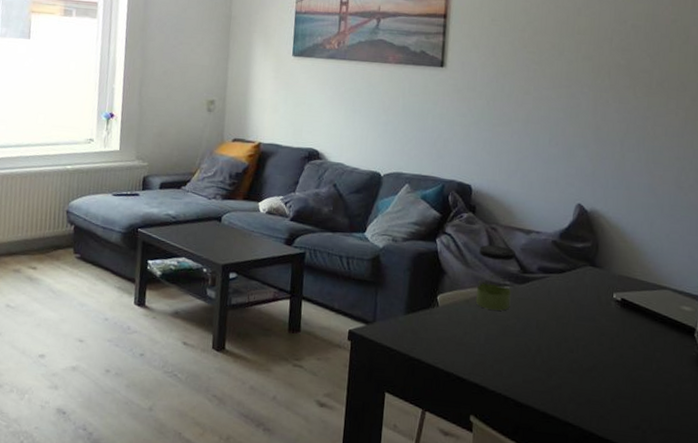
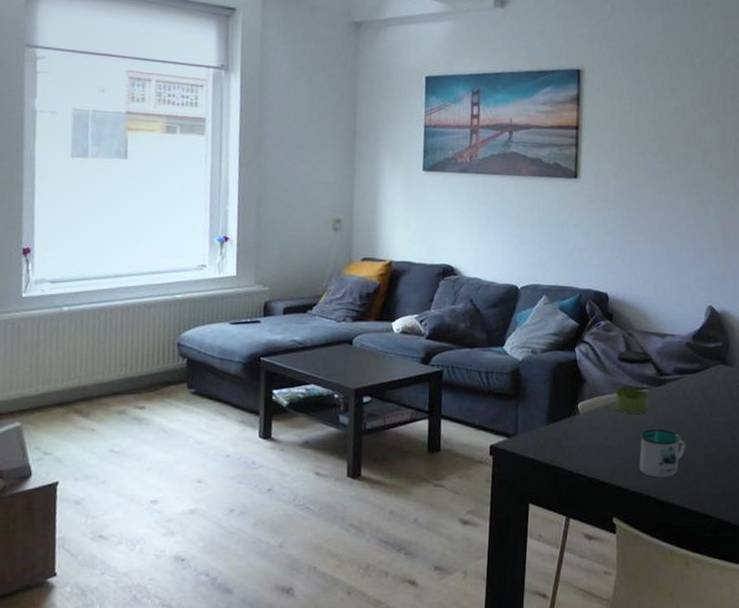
mug: none [498,328,549,380] -> present [639,429,686,478]

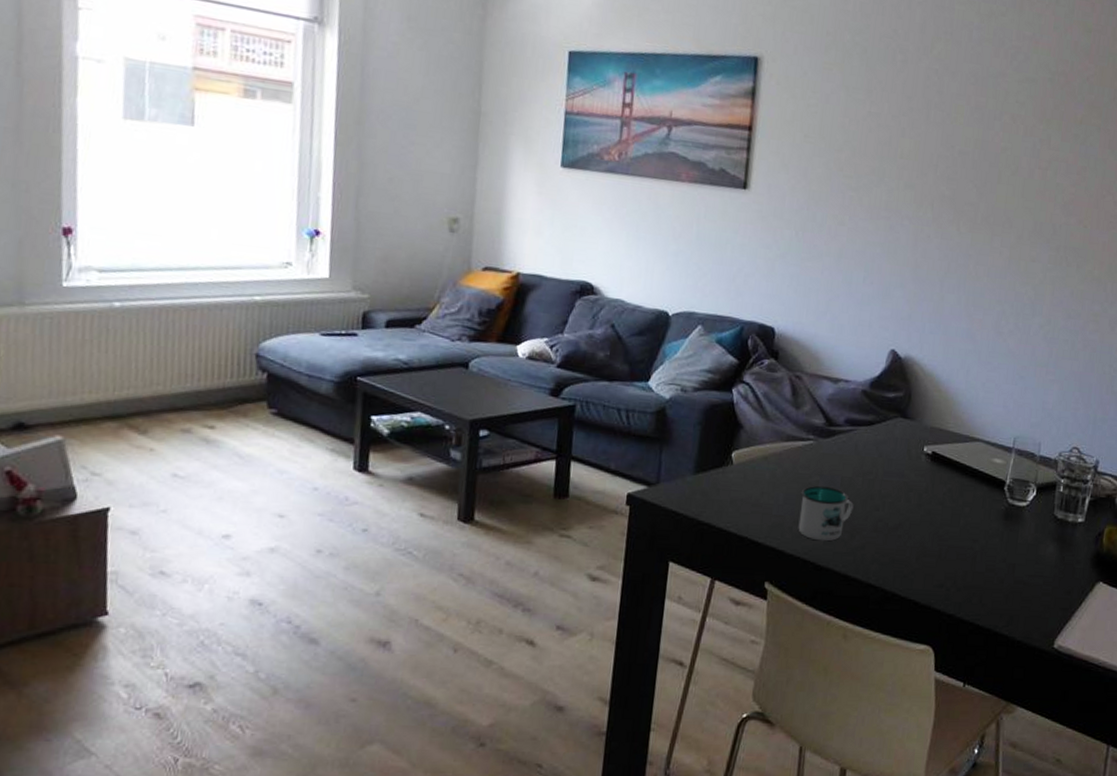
jar: present [615,351,652,413] -> none [774,395,821,468]

